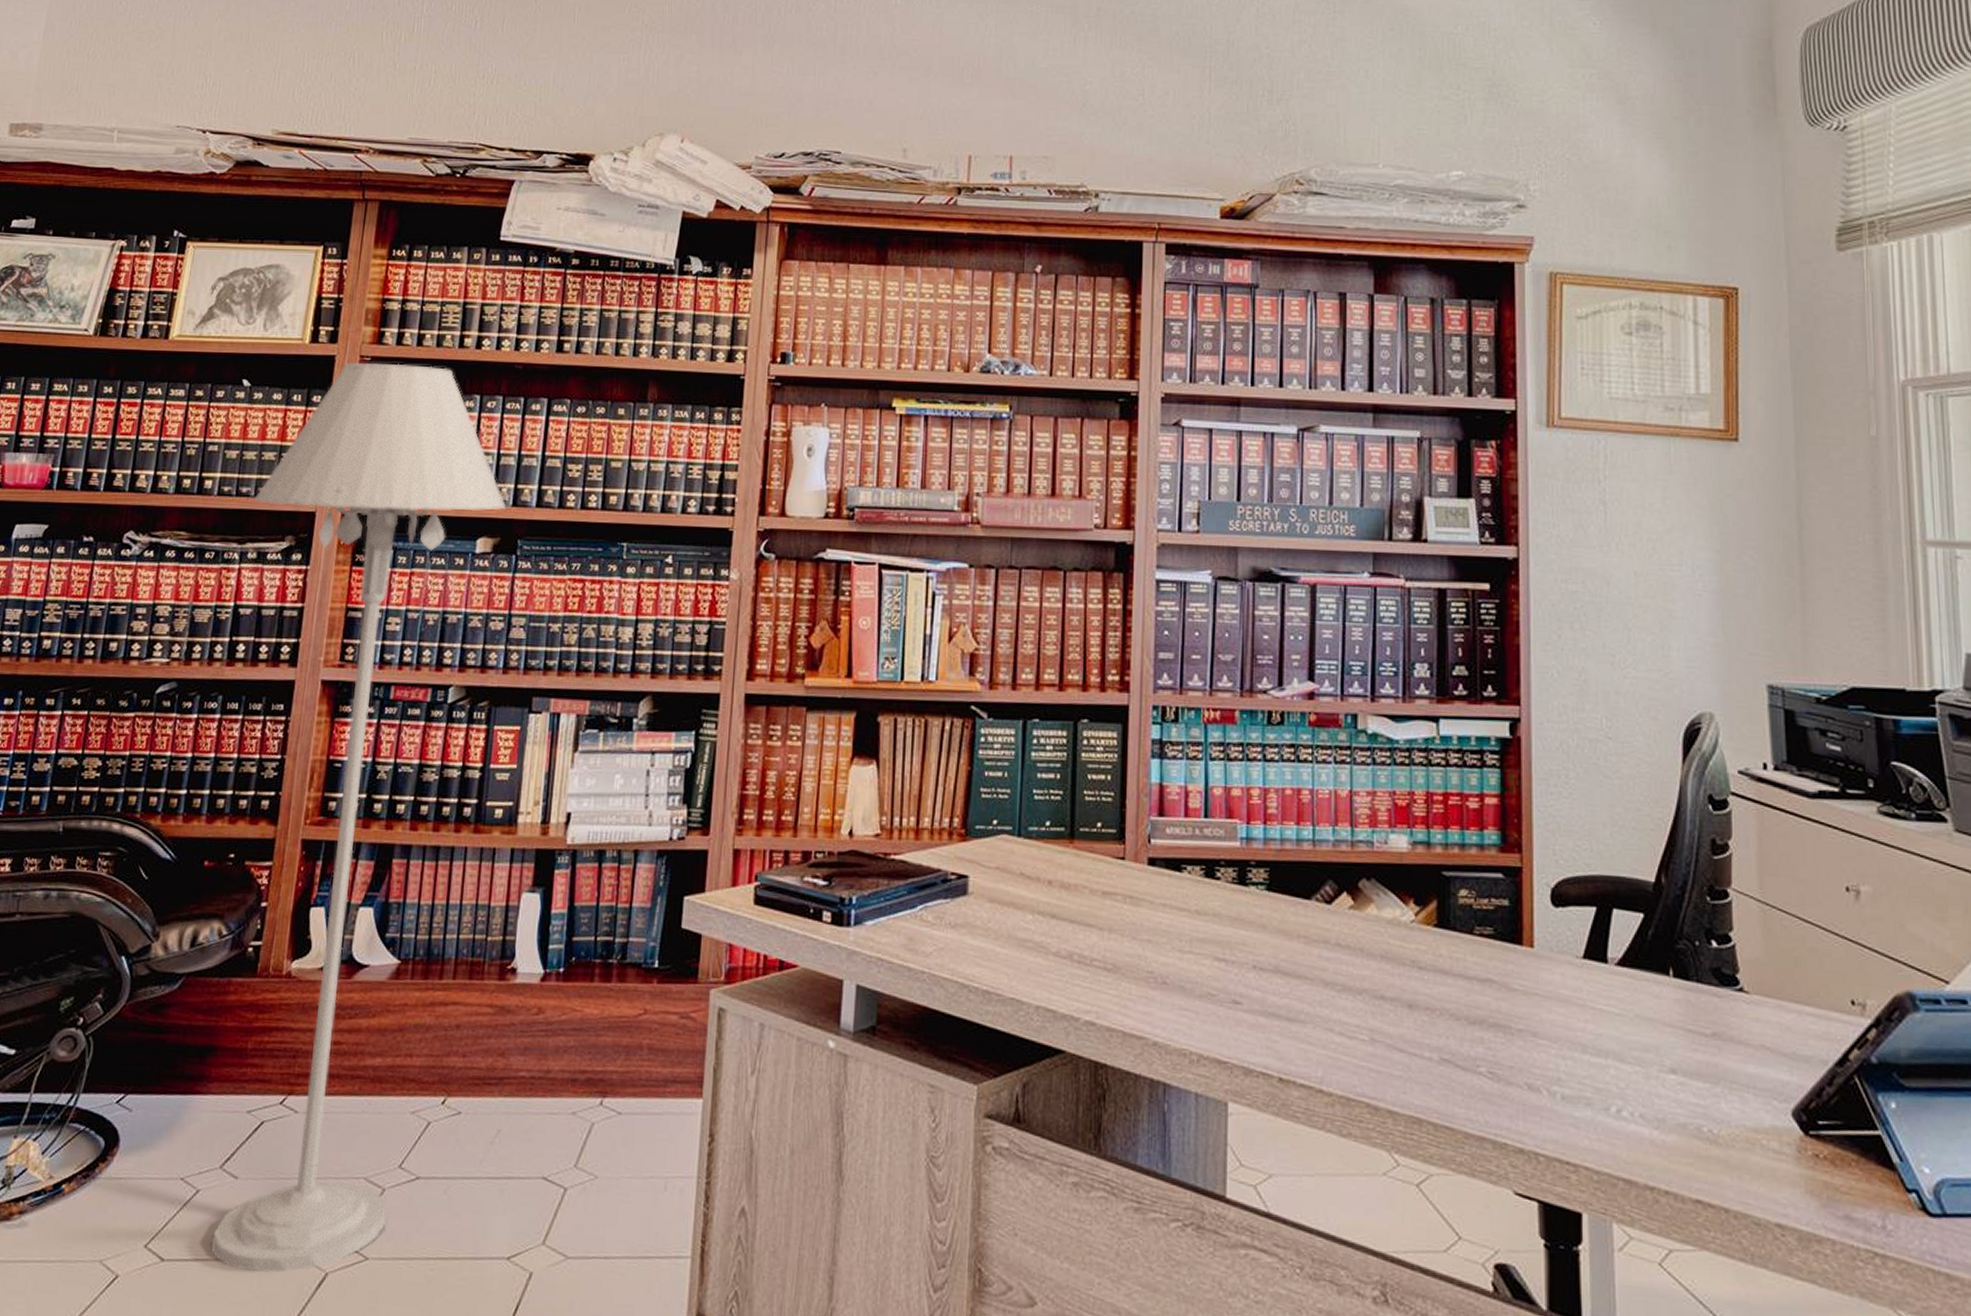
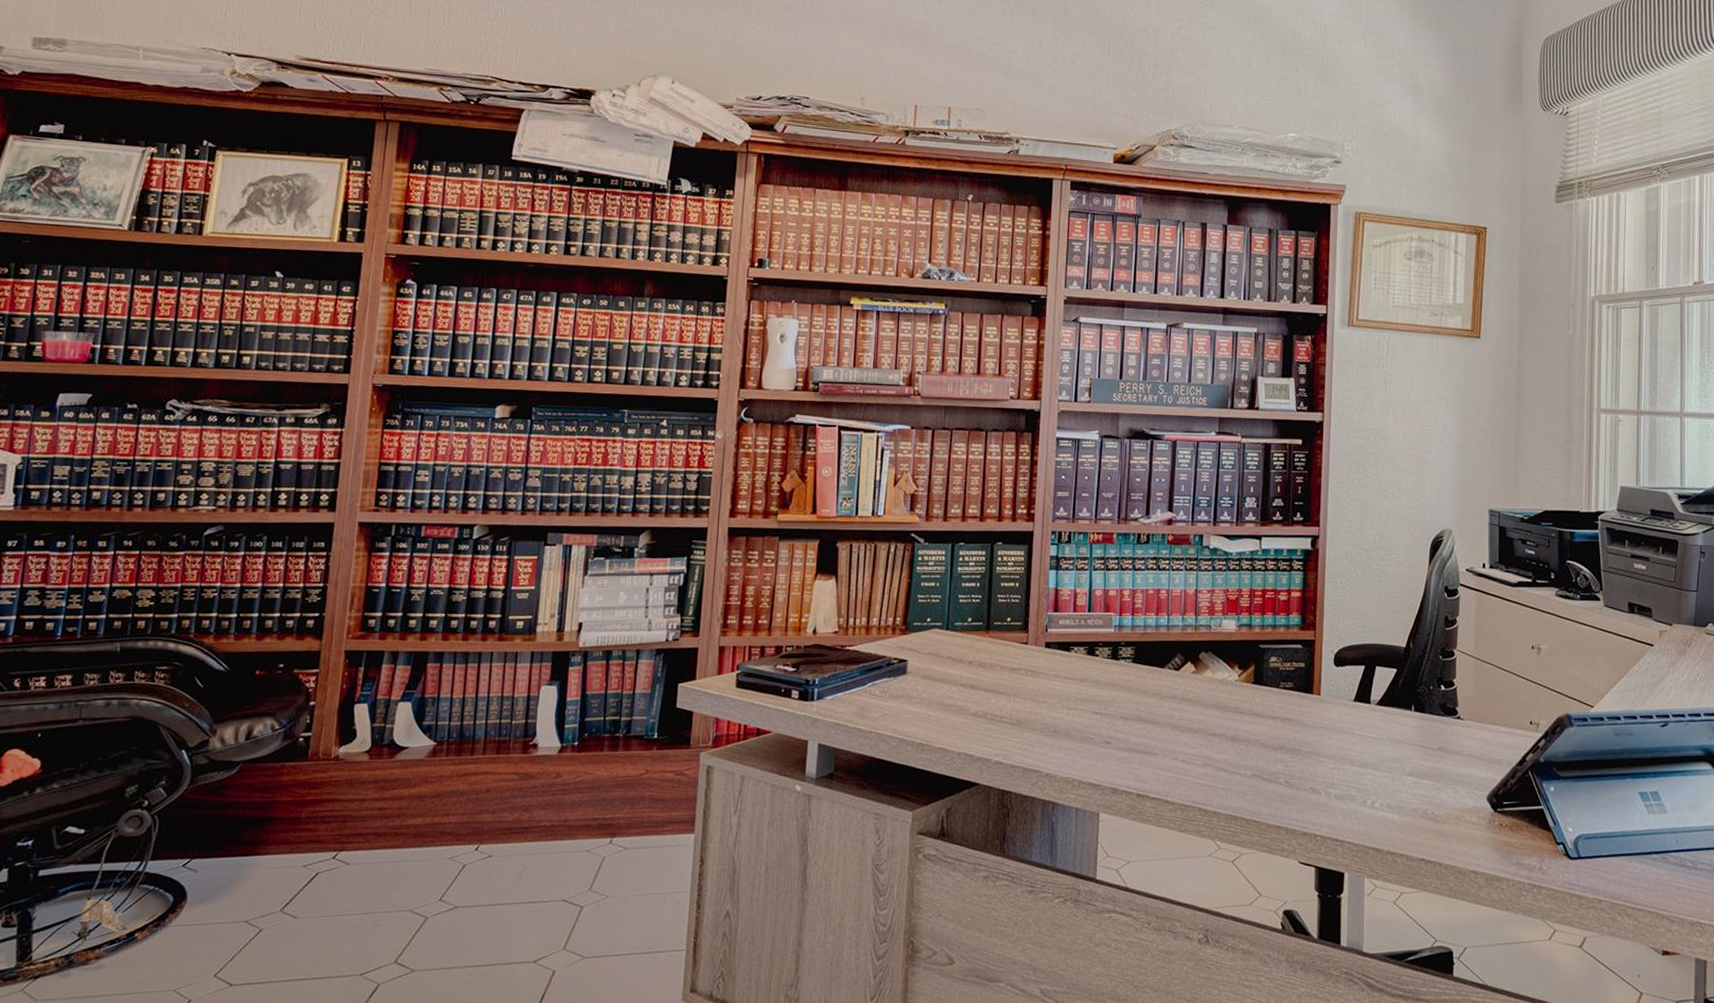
floor lamp: present [211,362,506,1273] -> none [274,259,521,988]

